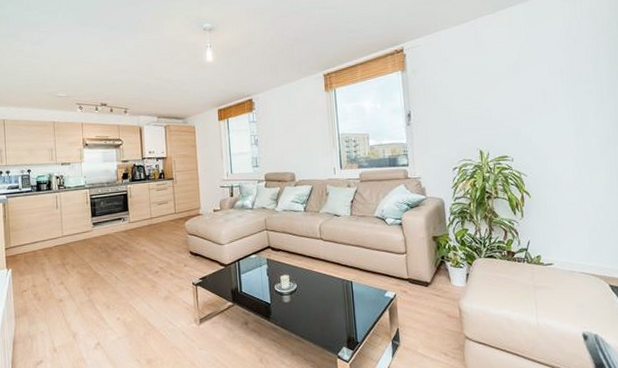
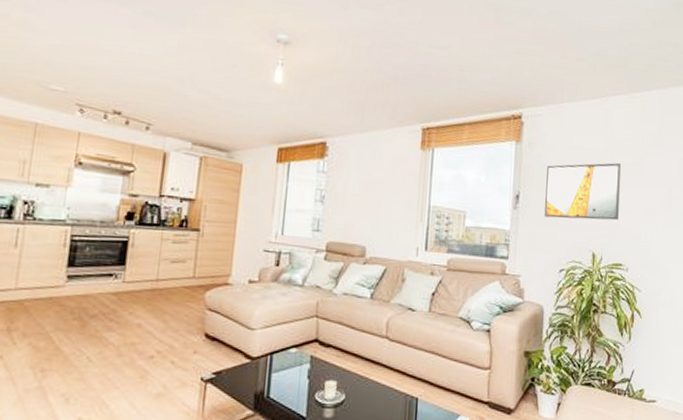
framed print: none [431,72,499,128] -> present [543,162,621,221]

